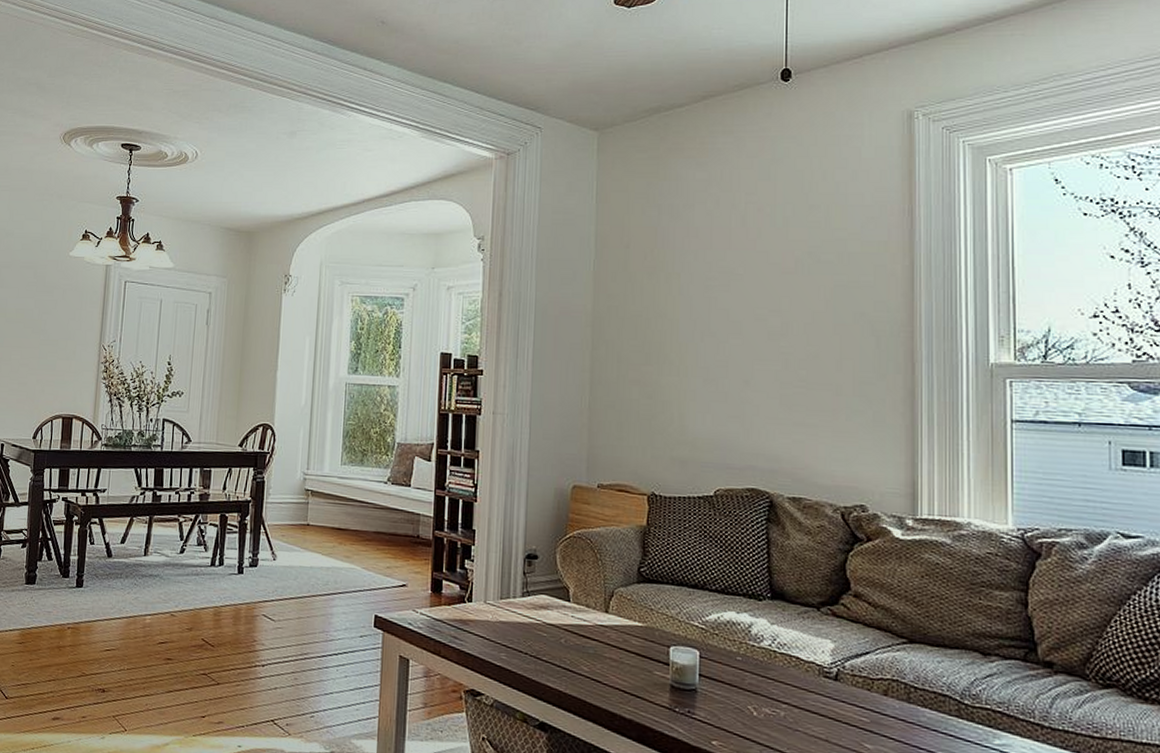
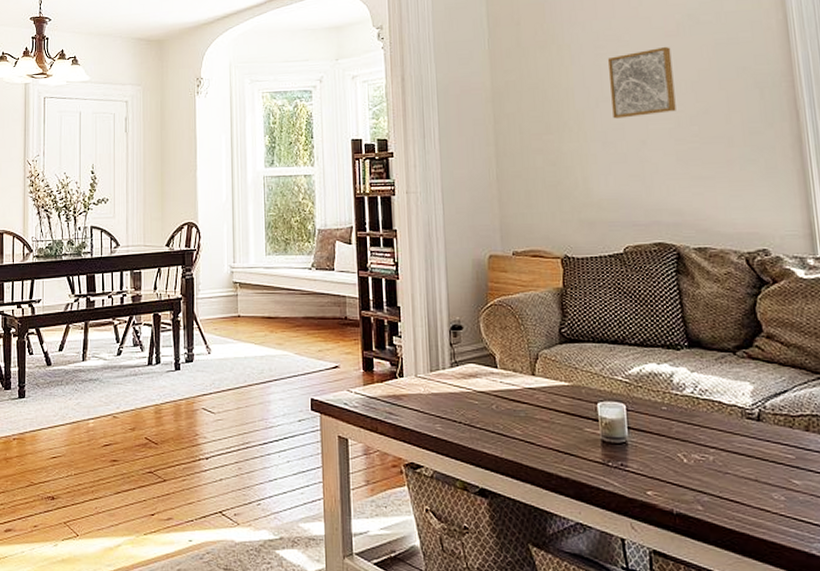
wall art: none [718,283,786,356] -> present [608,46,676,119]

